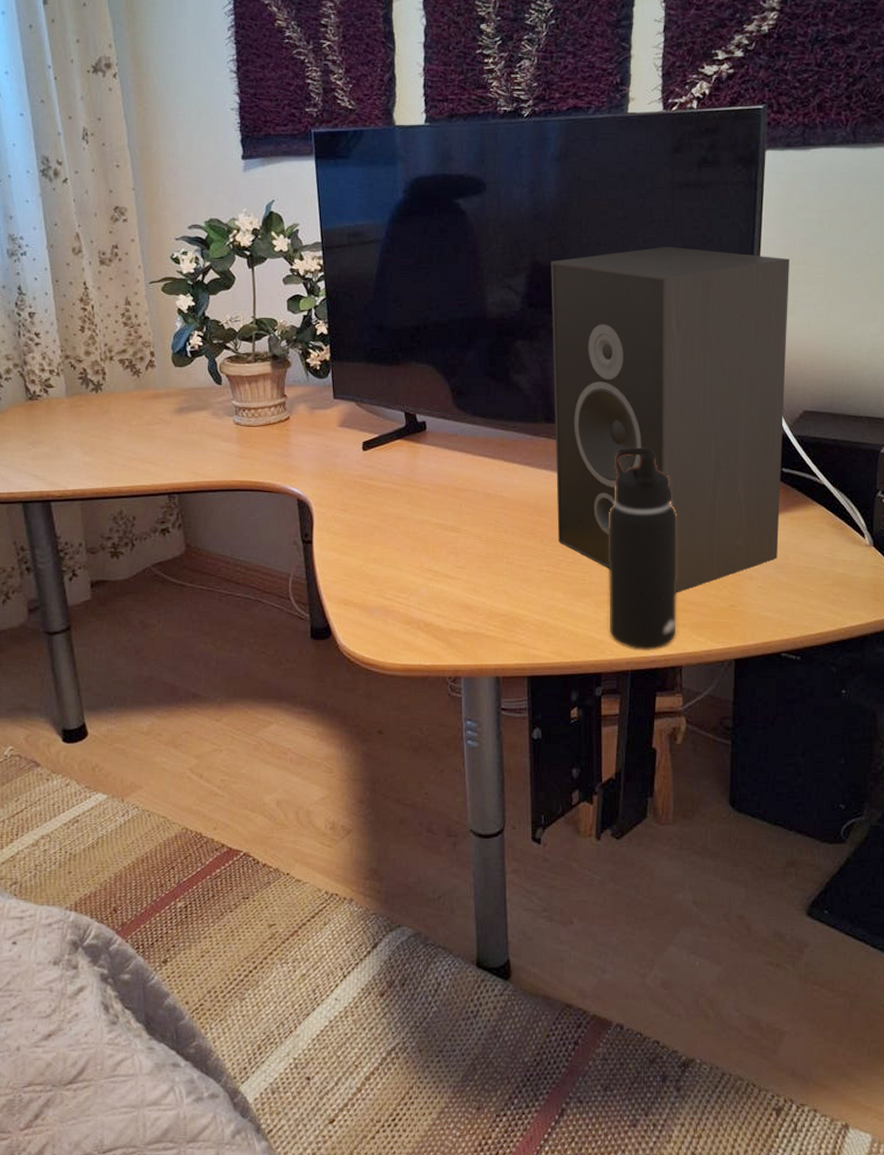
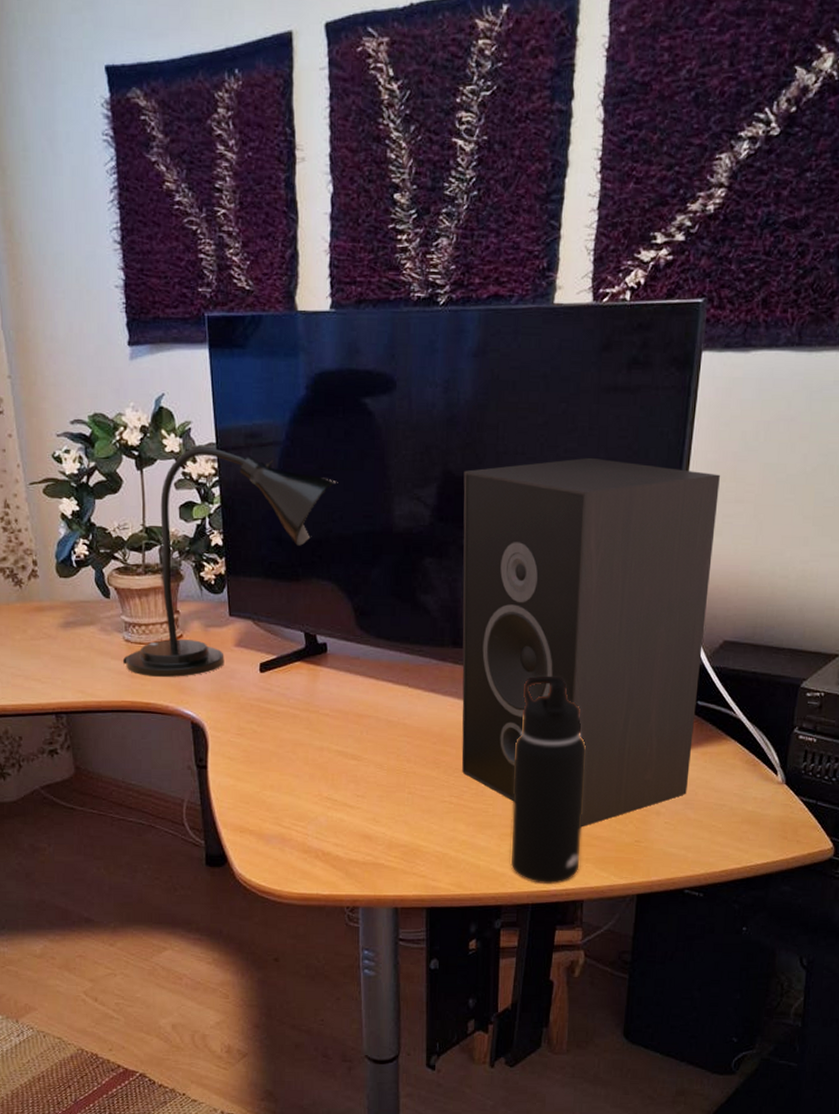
desk lamp: none [232,245,435,457] -> present [122,446,338,677]

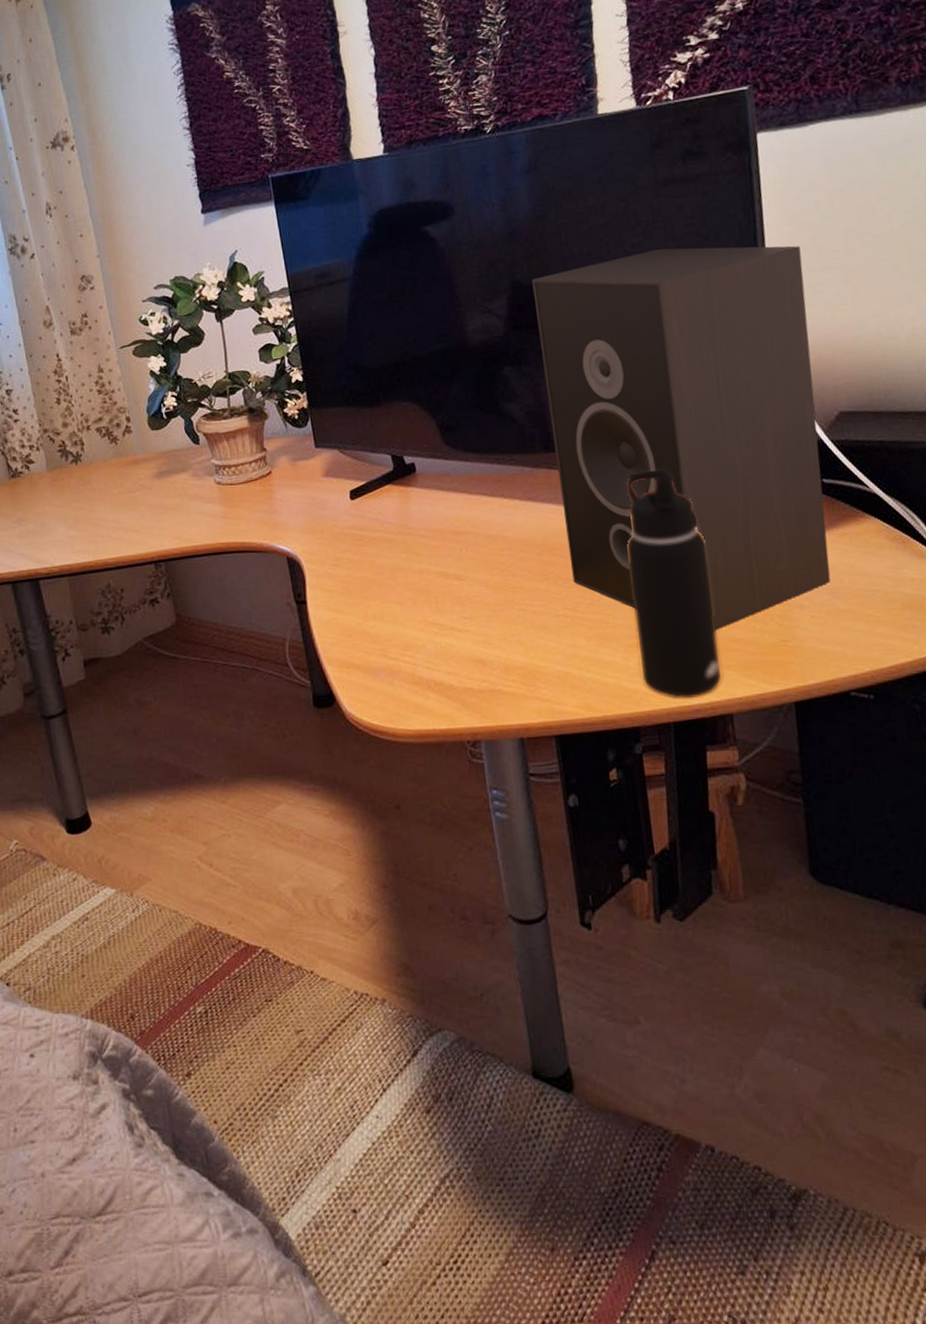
desk lamp: present [122,446,338,677] -> none [215,291,409,516]

